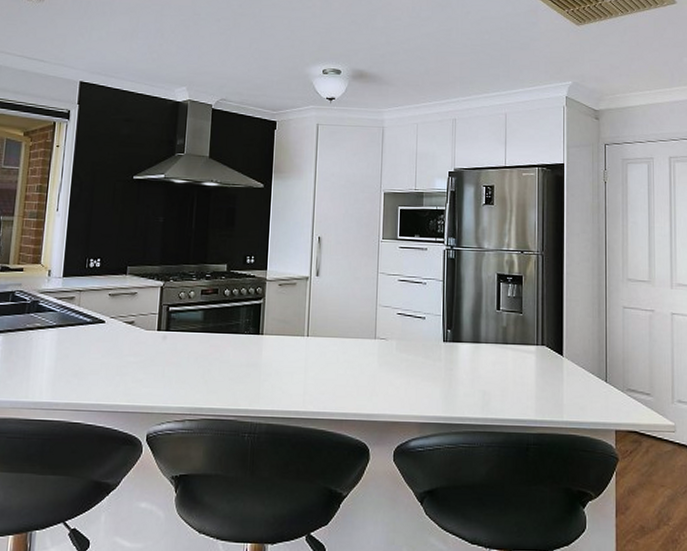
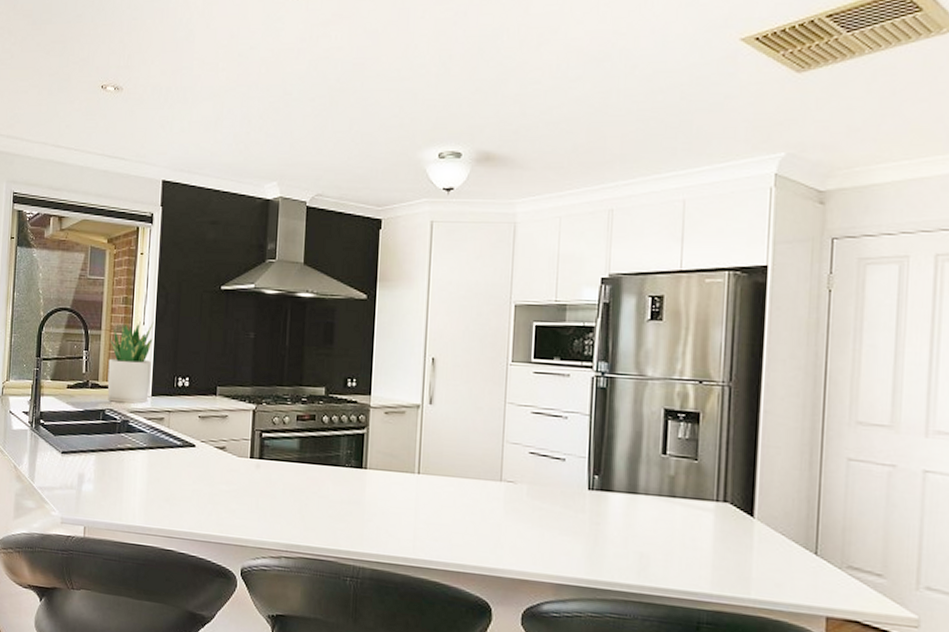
planter: none [18,208,68,285] -> present [107,321,154,404]

